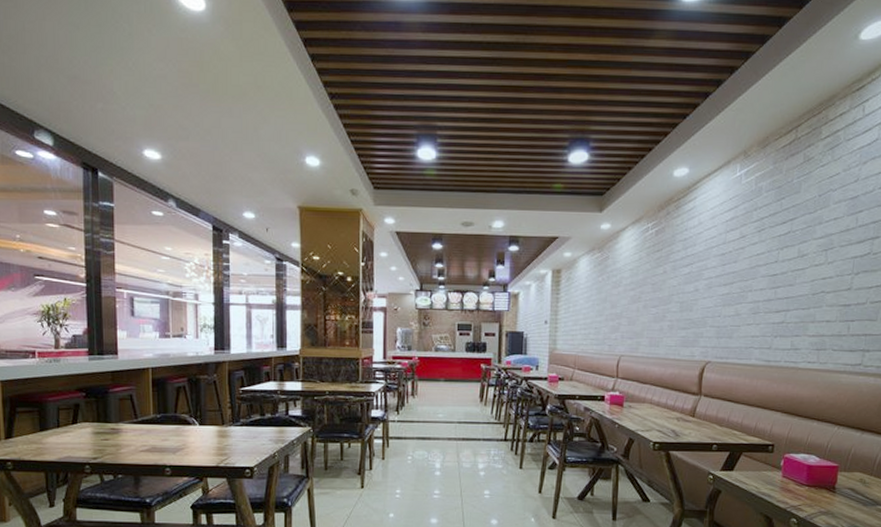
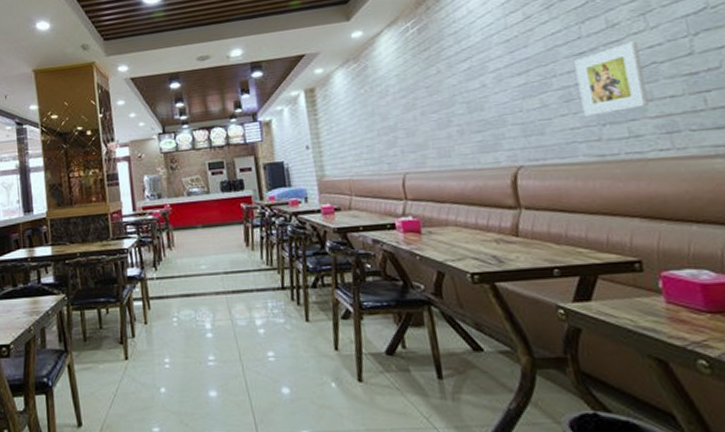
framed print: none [764,271,816,328] -> present [574,41,649,116]

